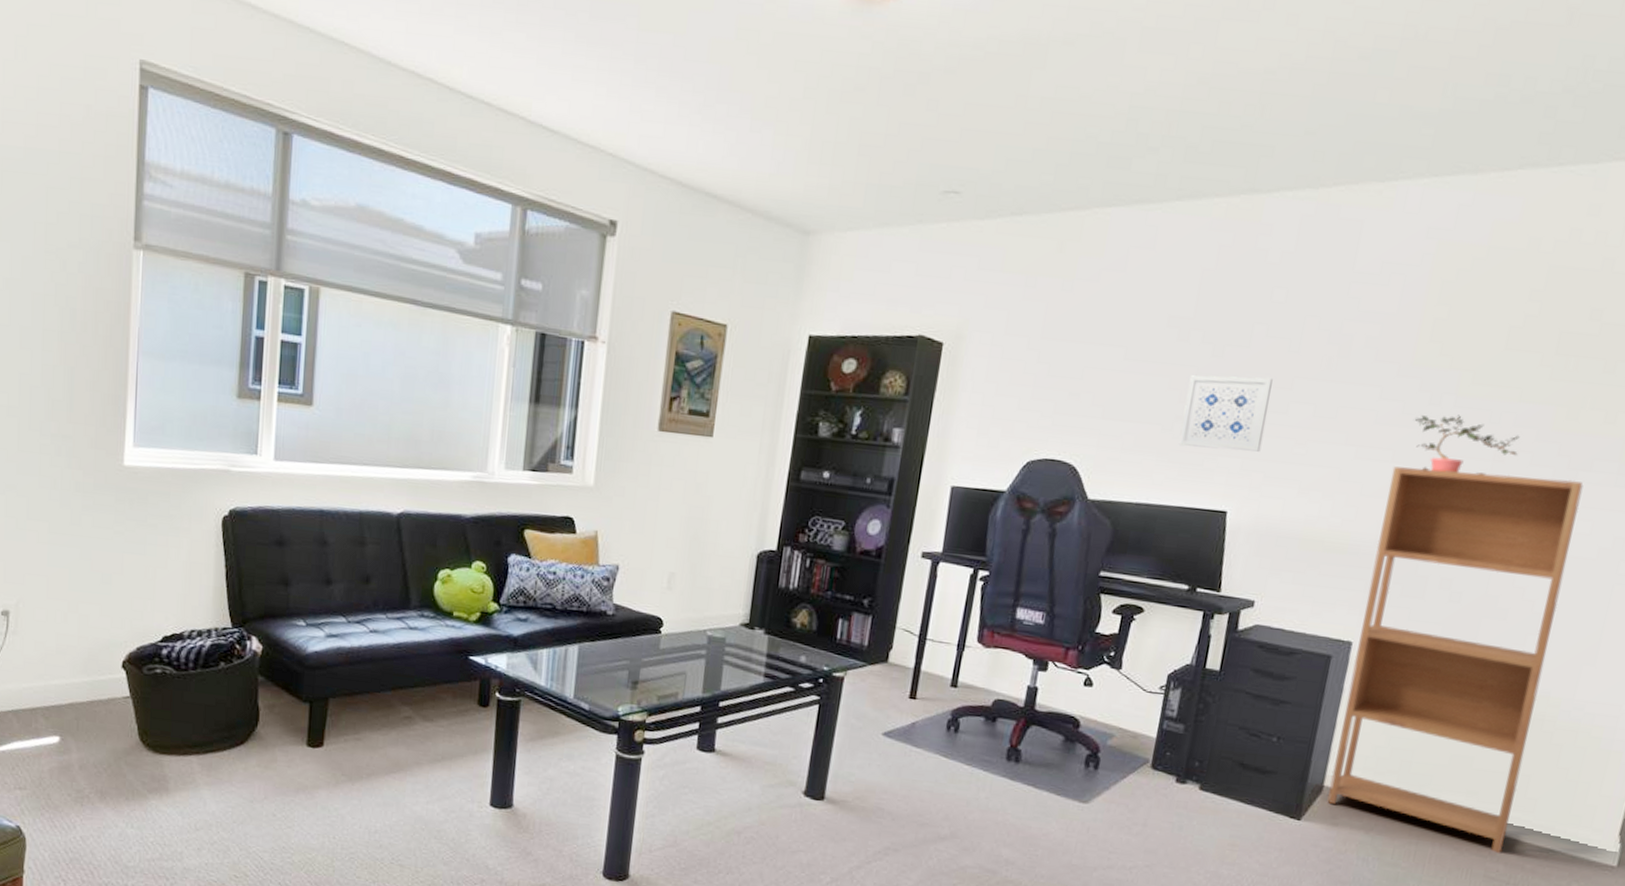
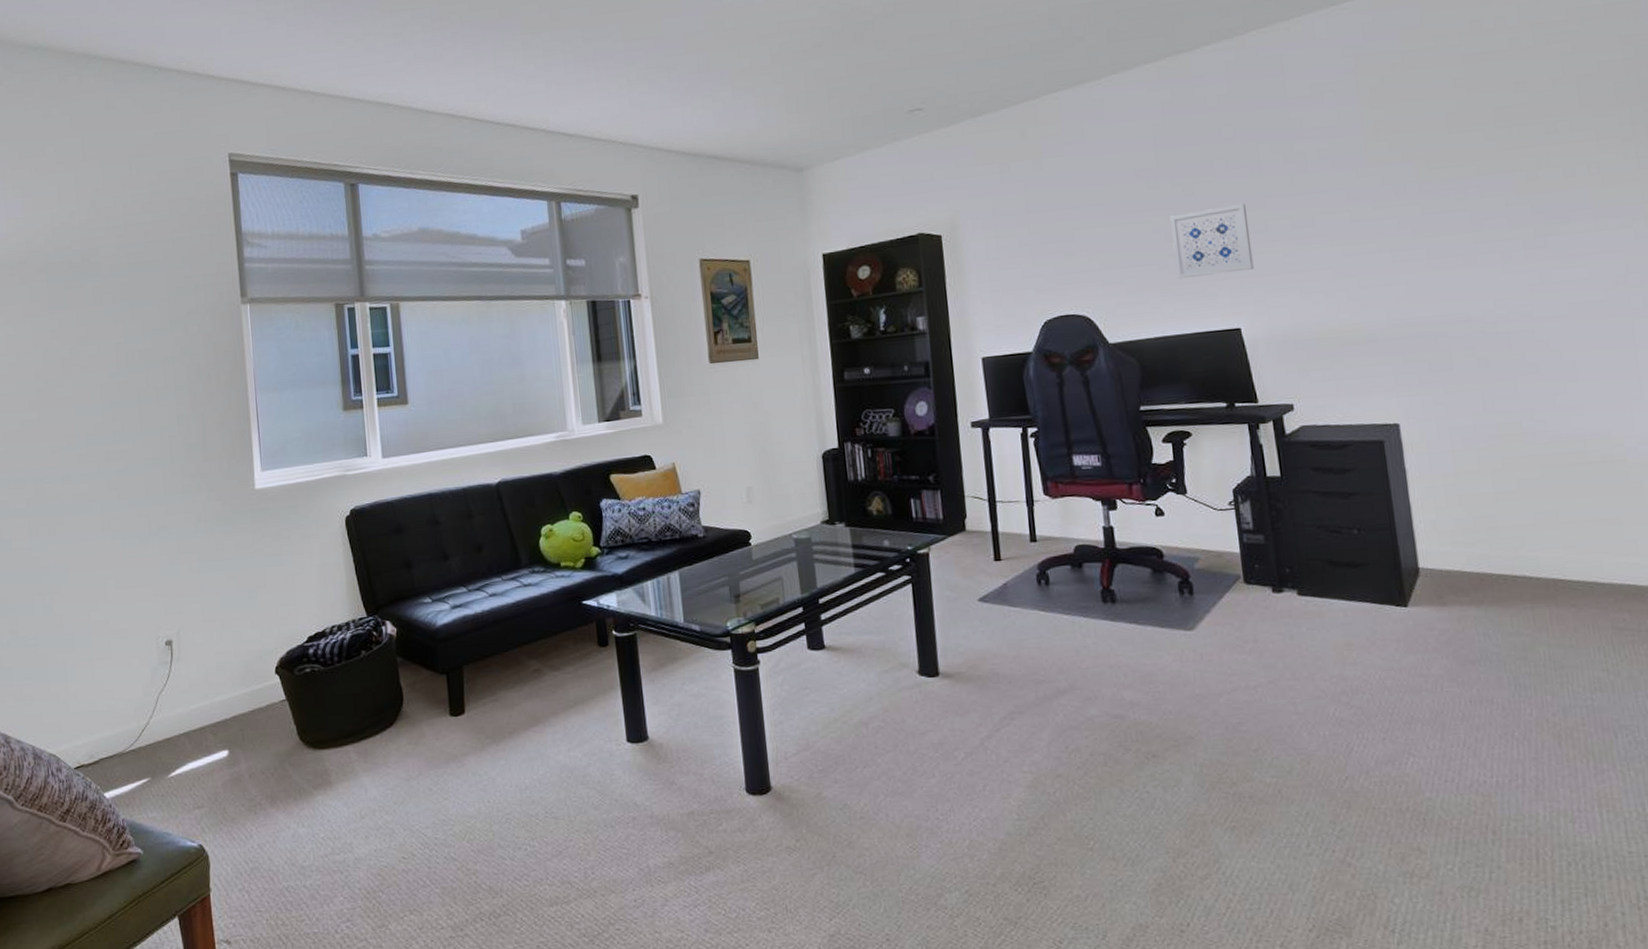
bookcase: present [1327,466,1583,853] -> none [1382,233,1621,602]
potted plant: present [1414,415,1520,475] -> none [1386,198,1494,253]

